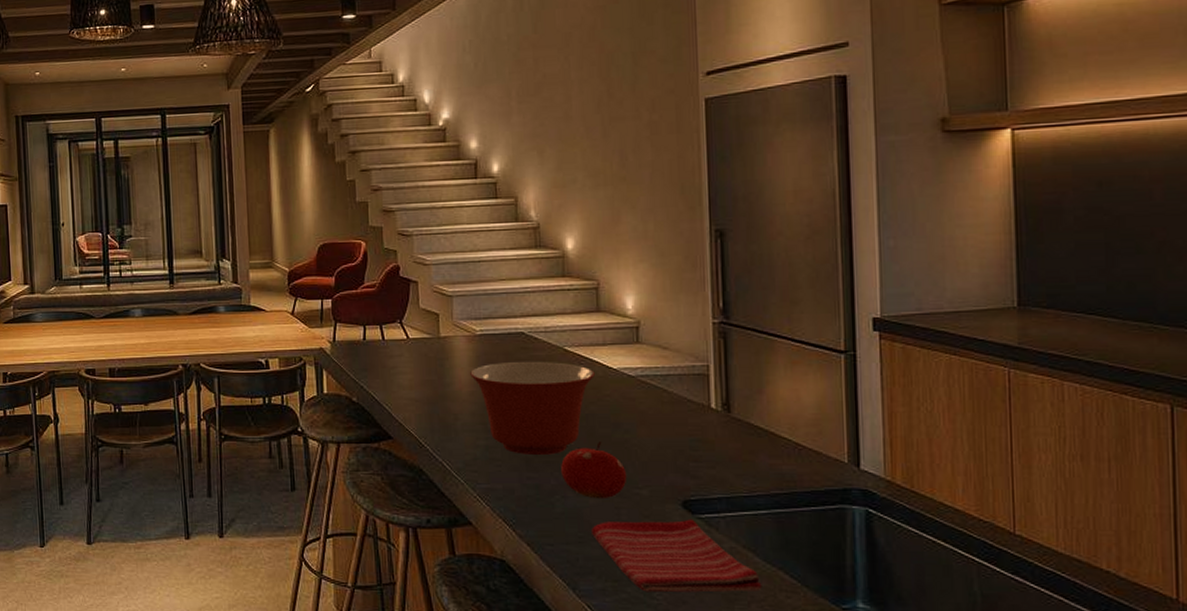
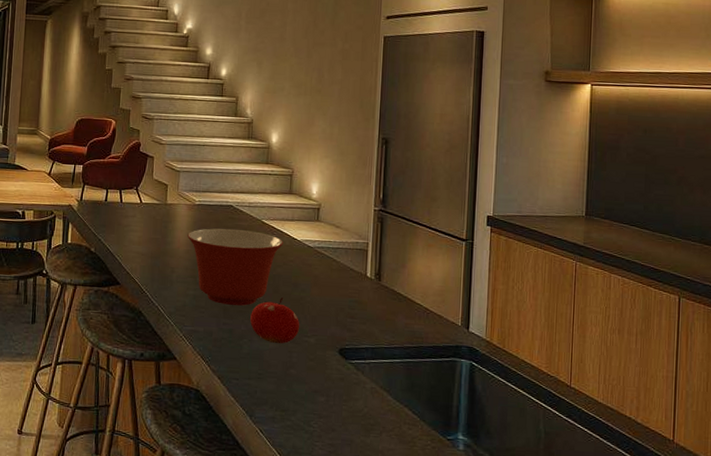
dish towel: present [592,519,762,593] -> none [269,362,392,424]

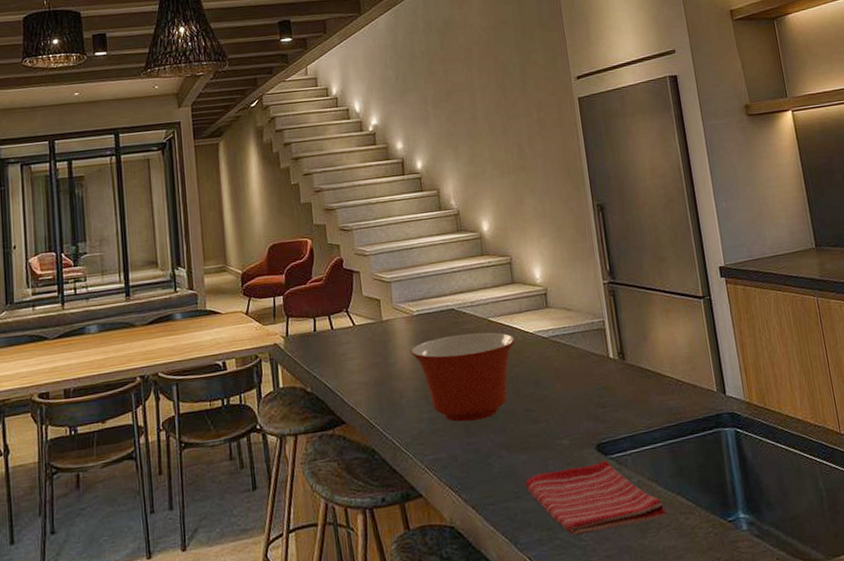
fruit: present [250,297,300,344] -> none [494,400,550,455]
dish towel: none [269,362,392,424] -> present [525,460,667,536]

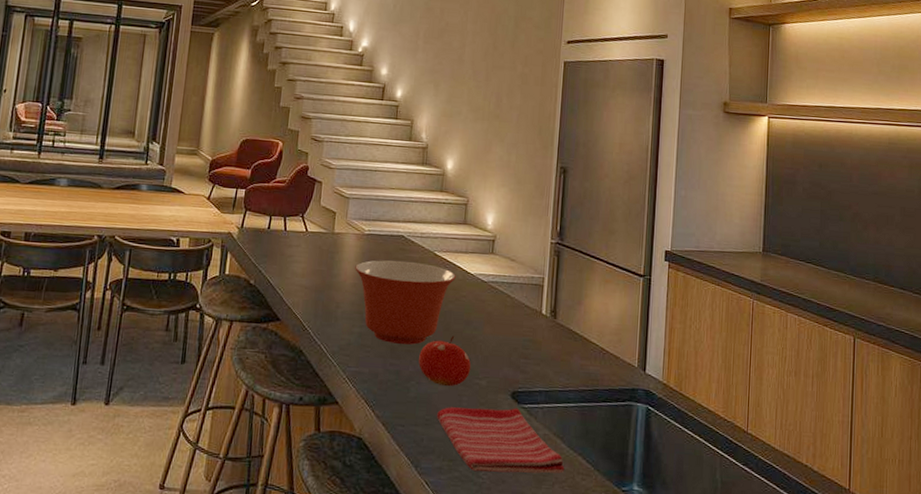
fruit: none [494,400,550,455] -> present [418,336,471,387]

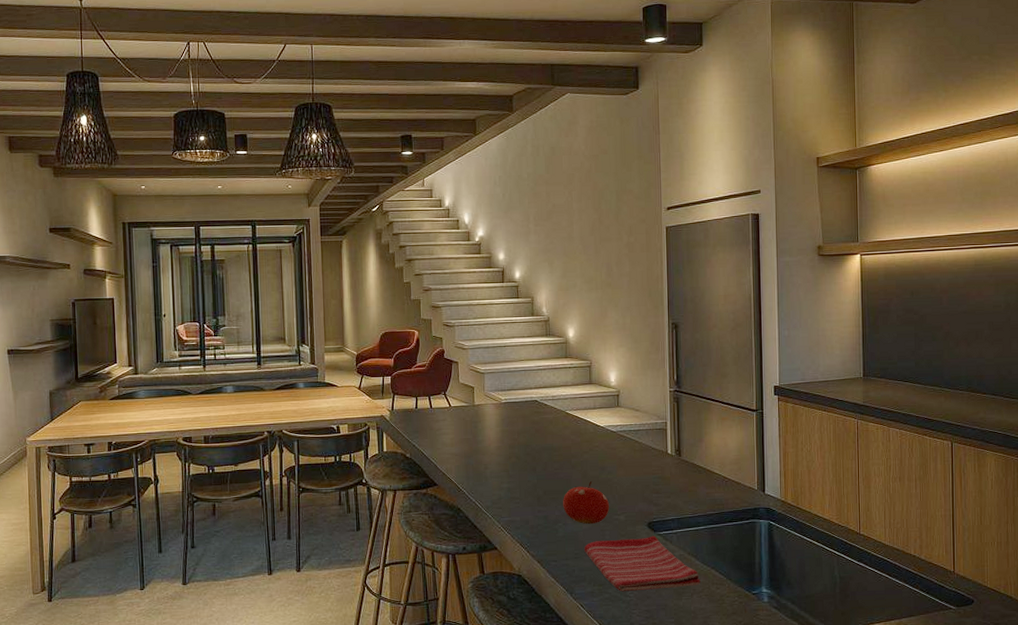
mixing bowl: present [355,260,456,345] -> none [497,422,588,493]

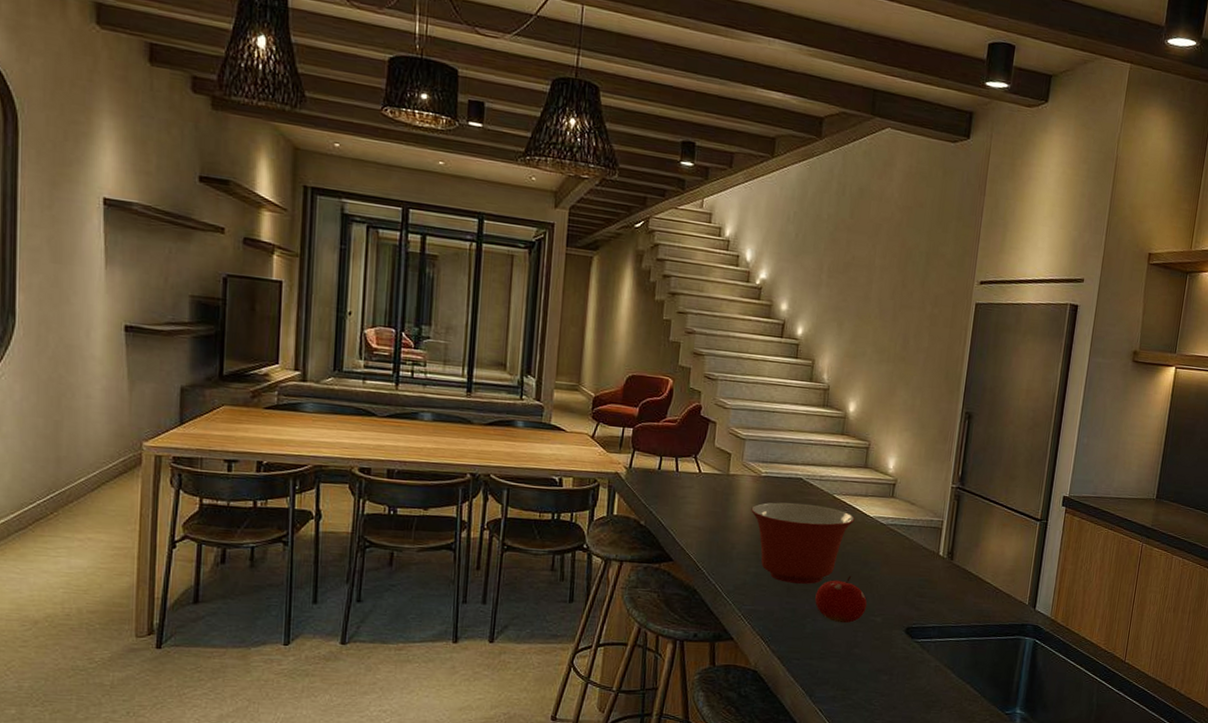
mixing bowl: none [497,422,588,493] -> present [751,502,855,584]
dish towel: present [584,535,701,592] -> none [832,642,953,700]

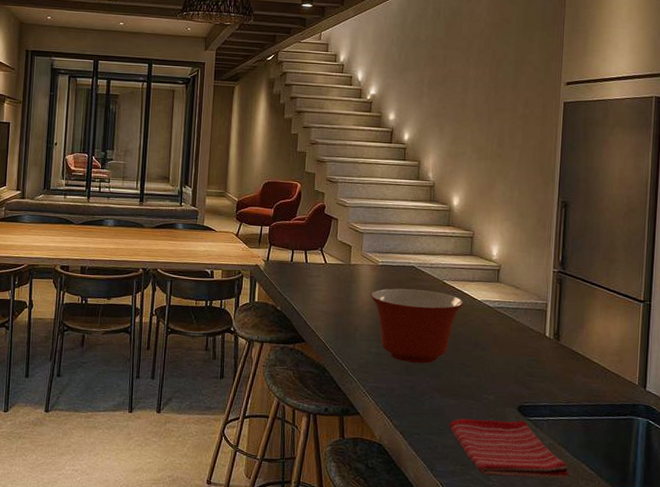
fruit: present [815,576,867,624] -> none [431,356,480,401]
dish towel: none [832,642,953,700] -> present [449,418,569,479]

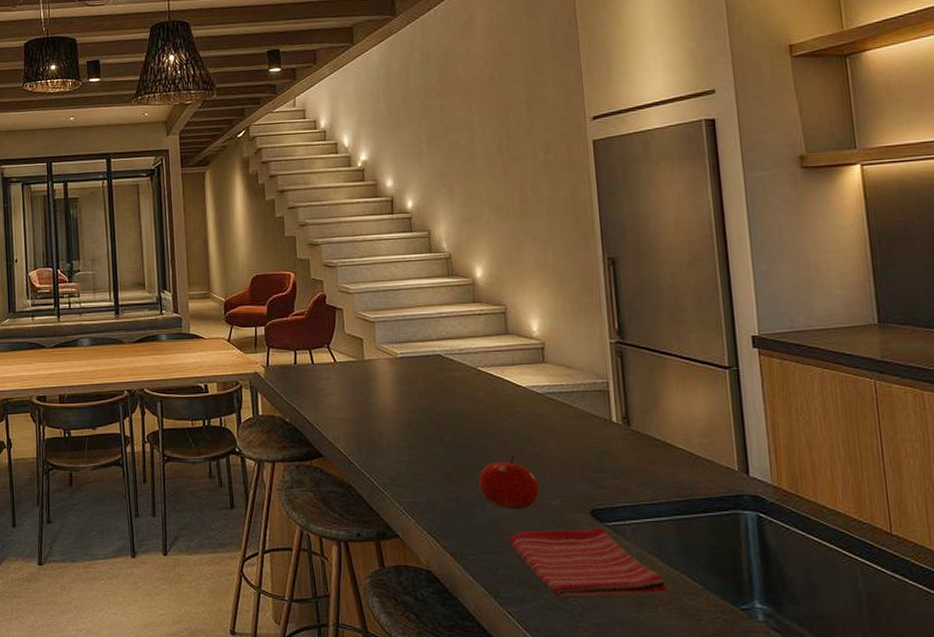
mixing bowl: present [370,288,464,364] -> none [393,381,506,469]
fruit: none [431,356,480,401] -> present [479,455,540,510]

